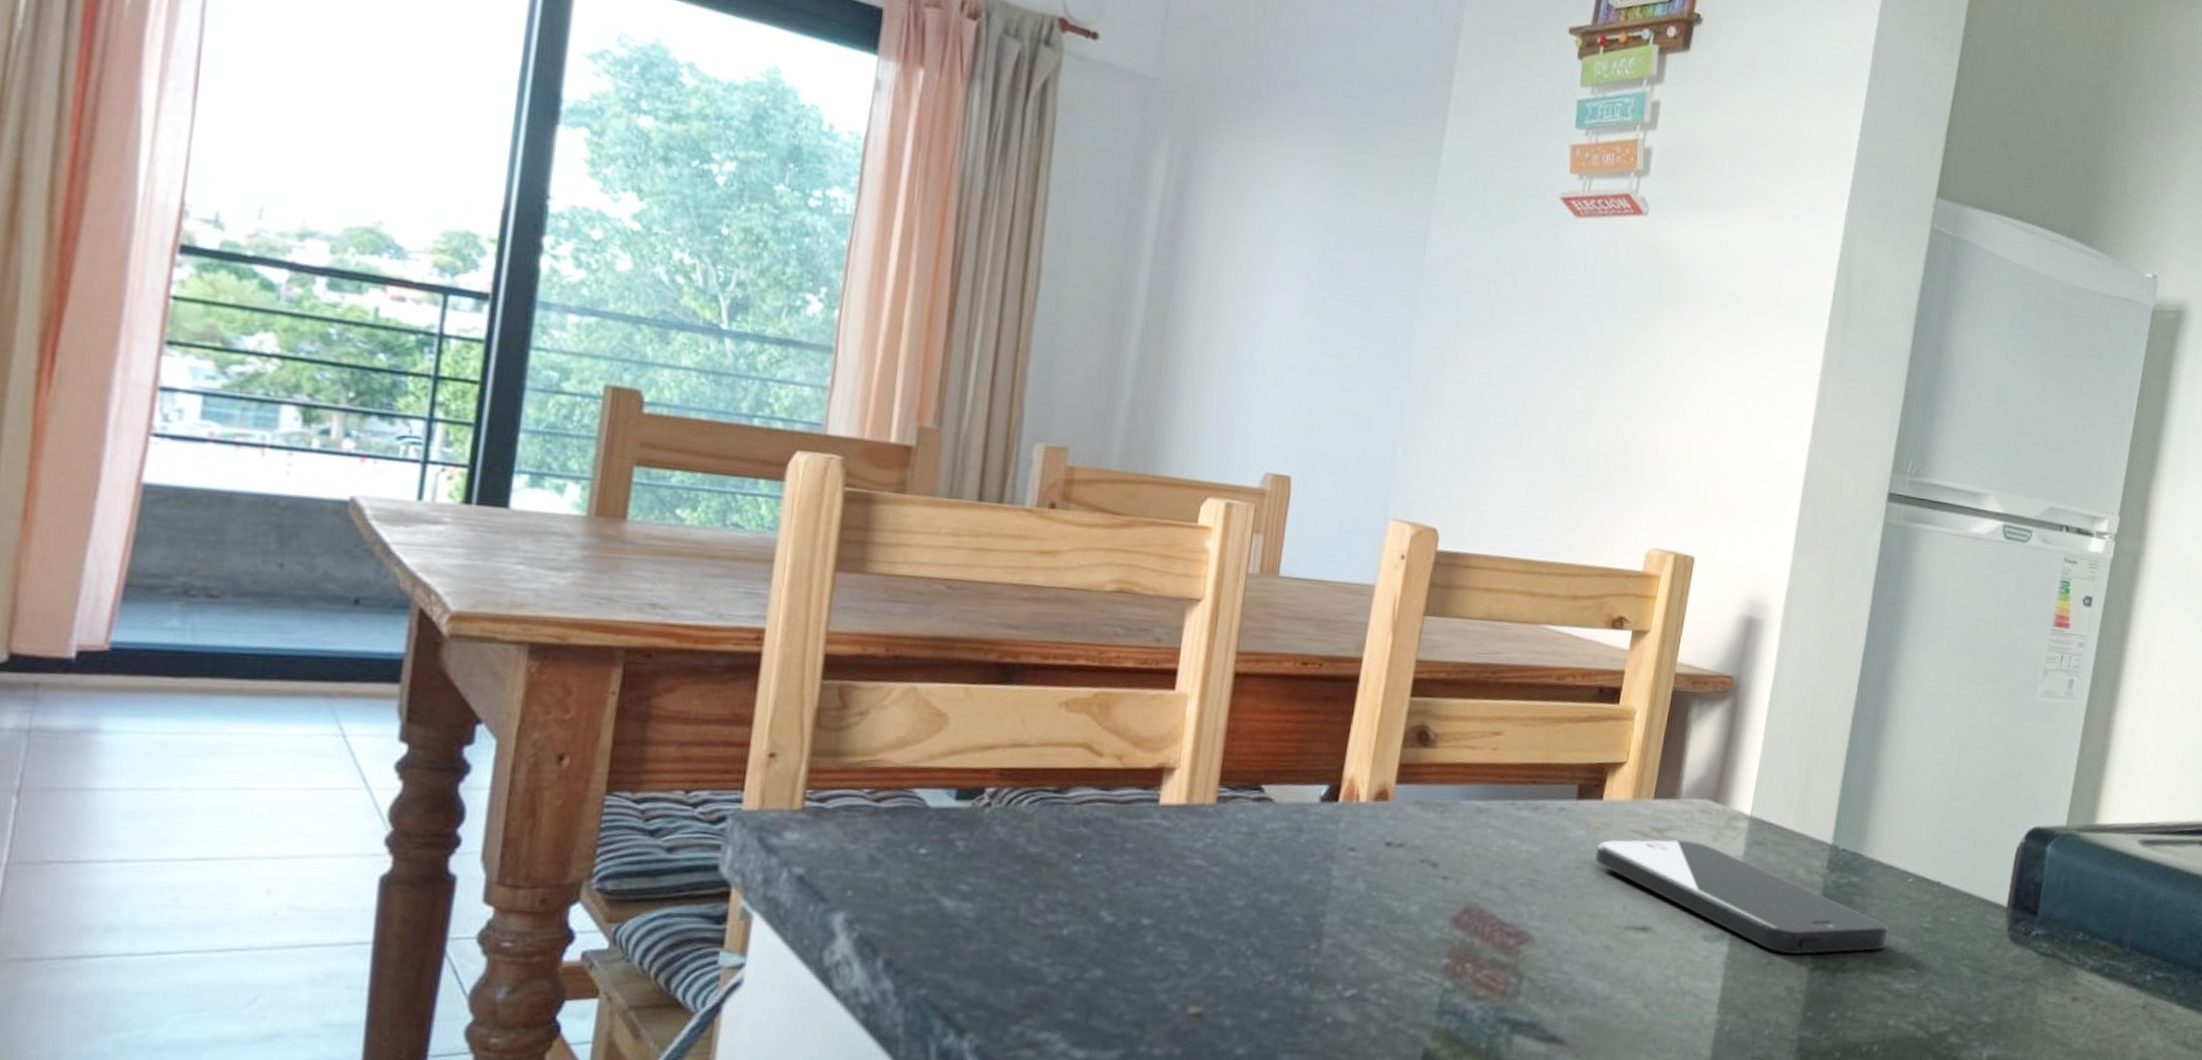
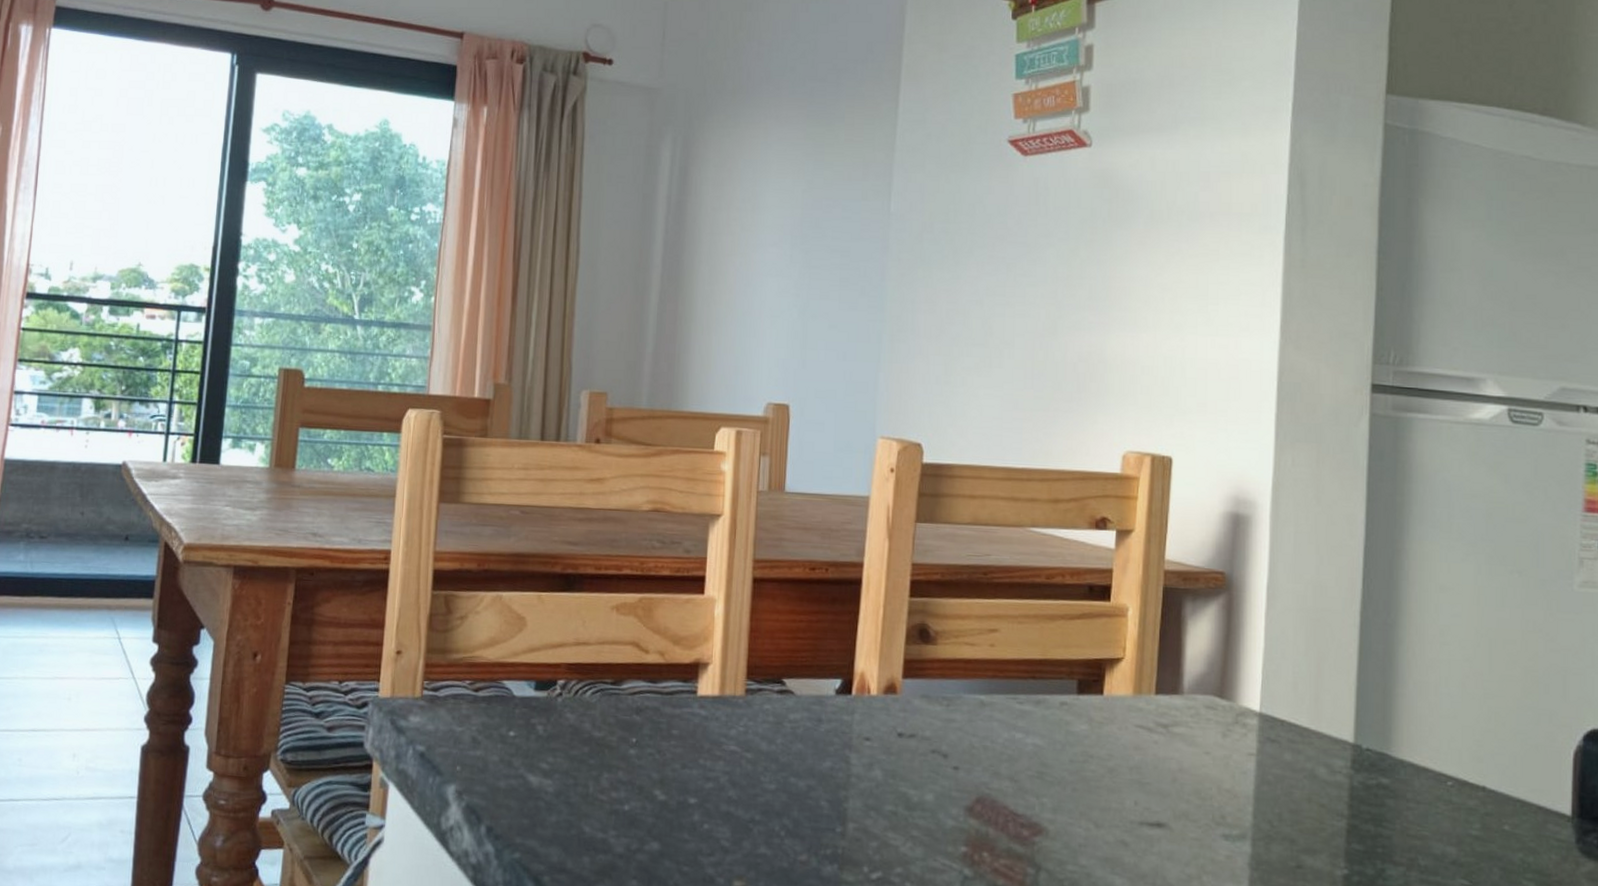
smartphone: present [1595,839,1889,955] -> none [1101,734,1431,859]

